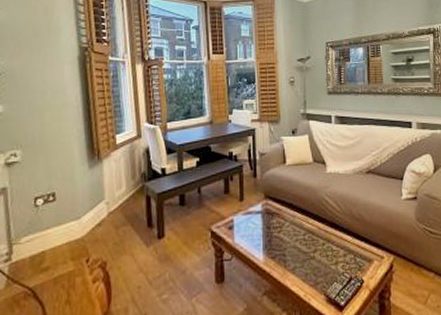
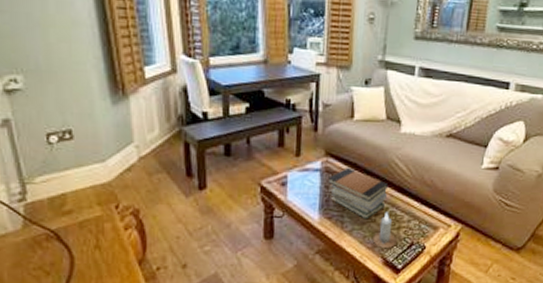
book stack: none [269,208,323,257] -> present [328,167,389,220]
candle: none [314,248,336,286] -> present [372,212,397,249]

